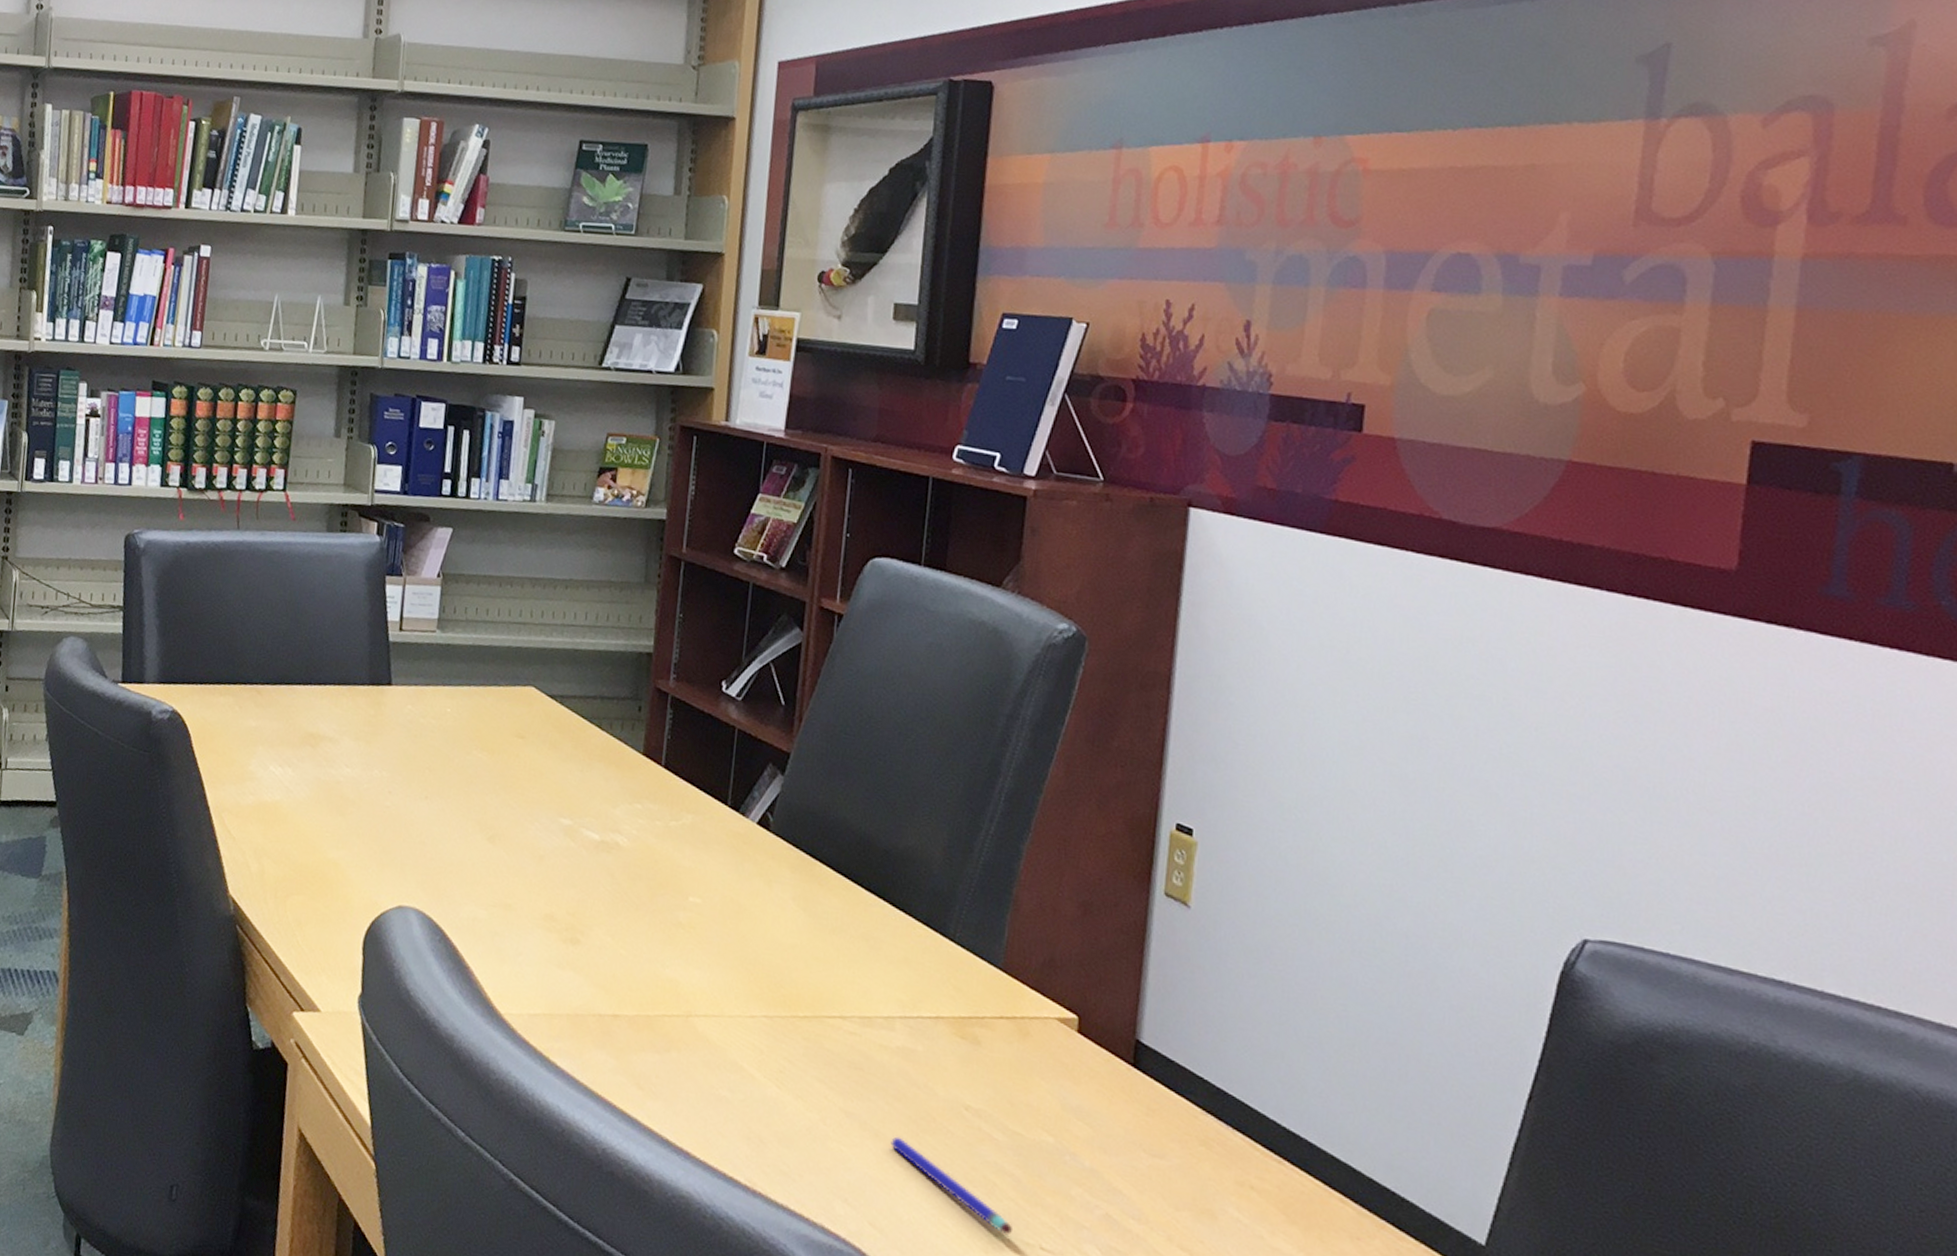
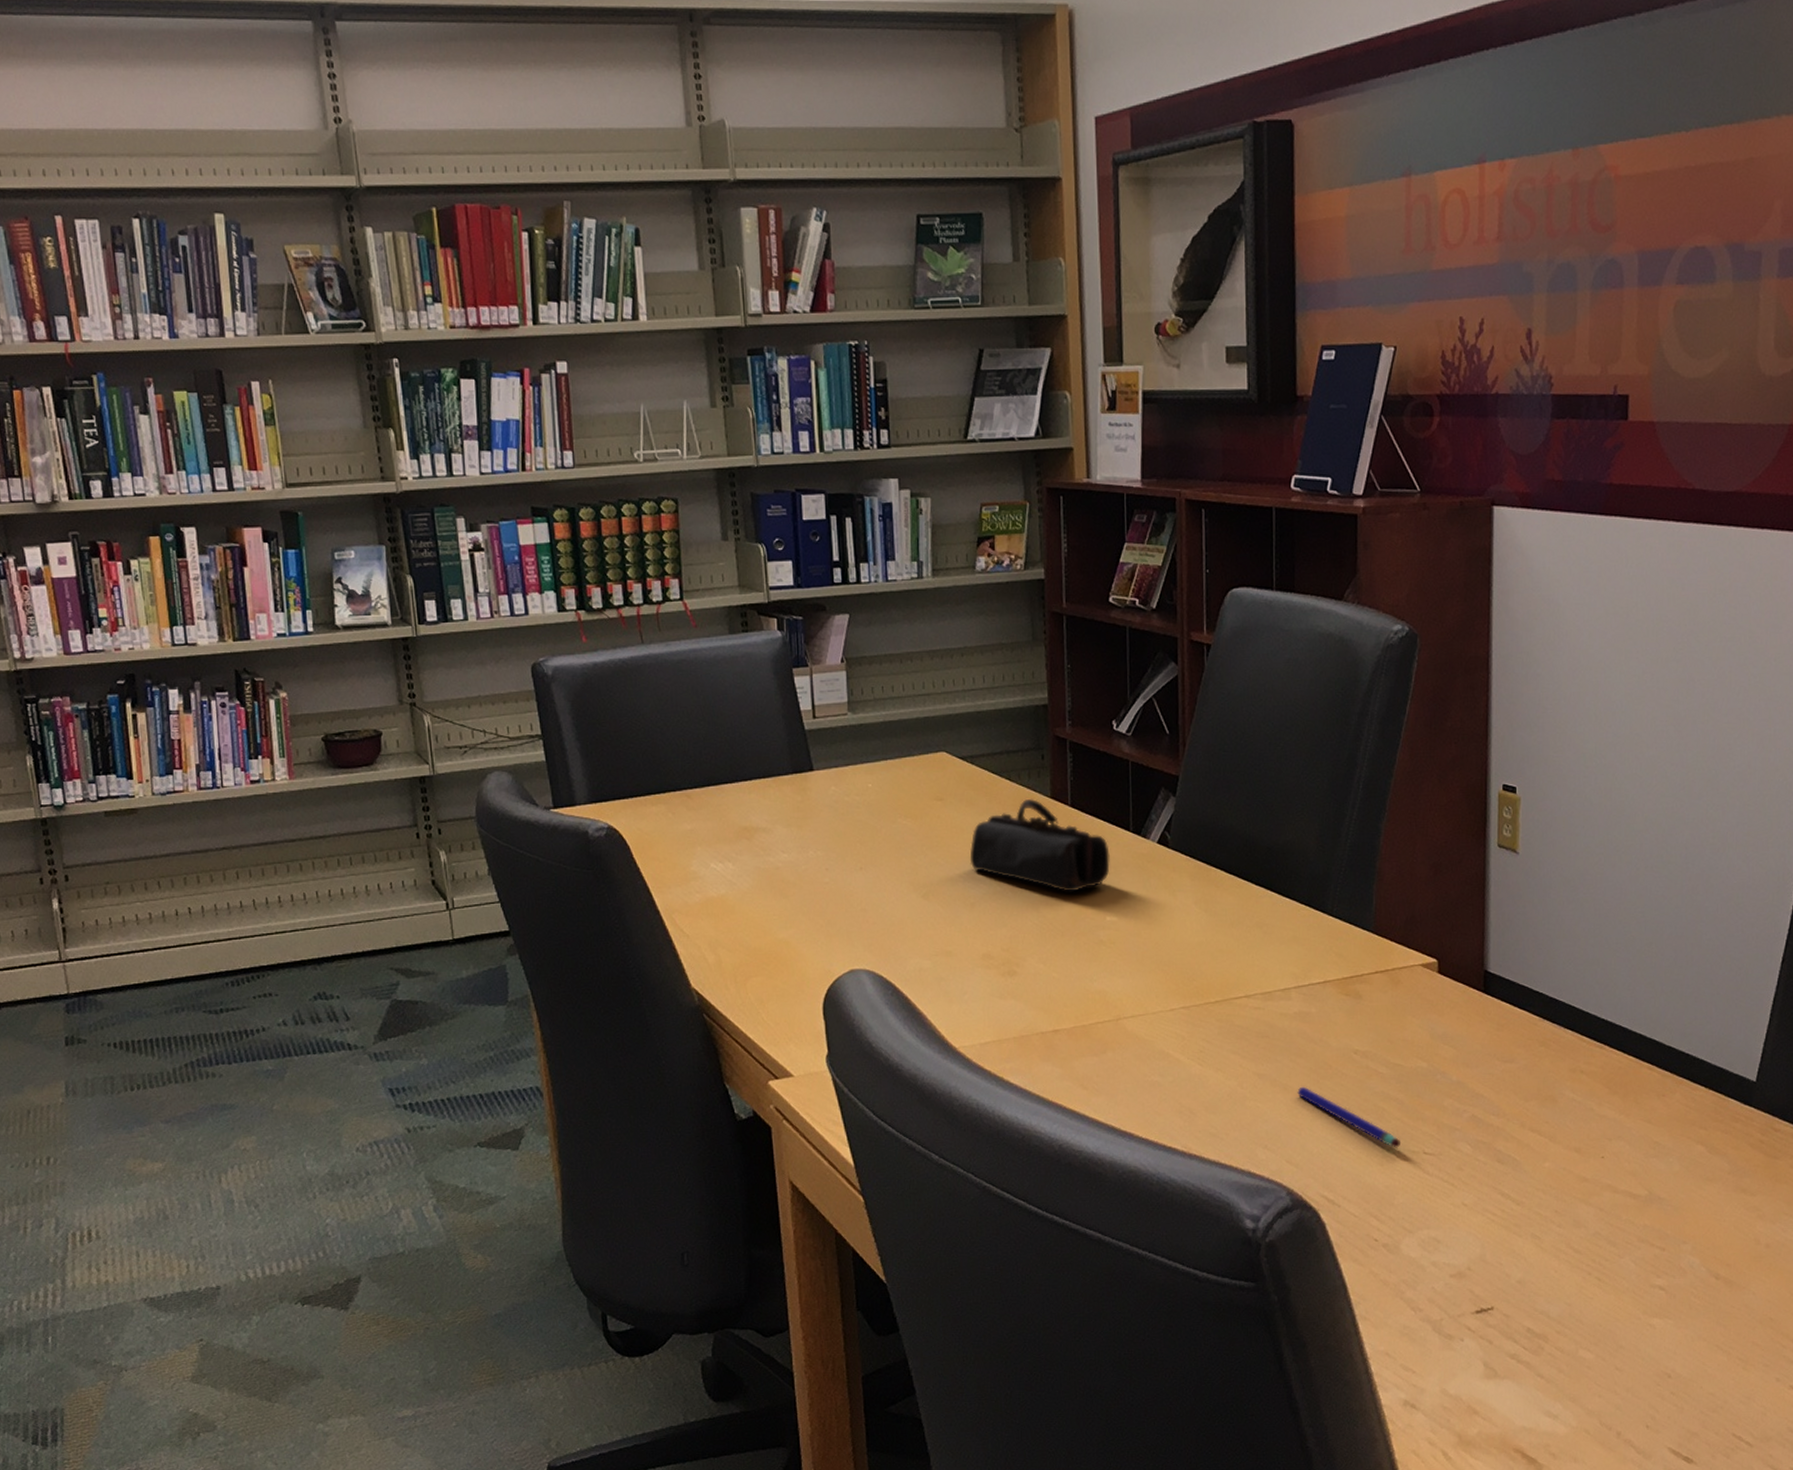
pencil case: none [544,751,702,863] -> present [969,798,1110,892]

